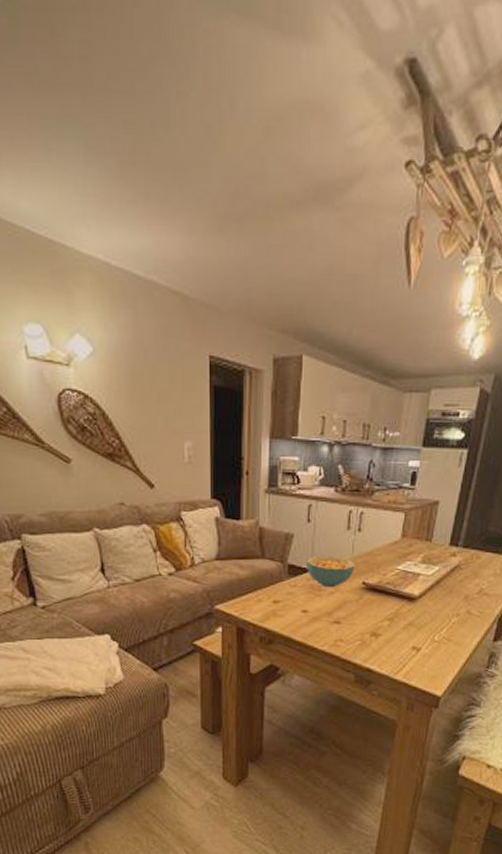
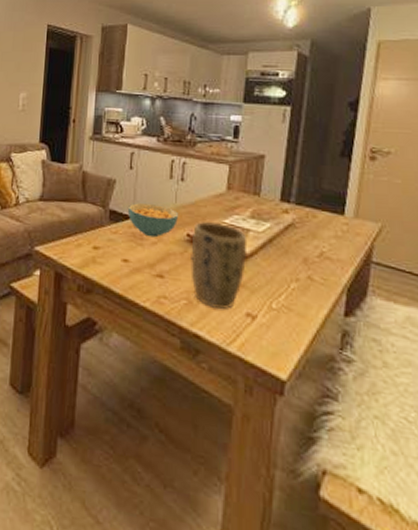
plant pot: none [365,570,418,645] -> present [191,222,248,309]

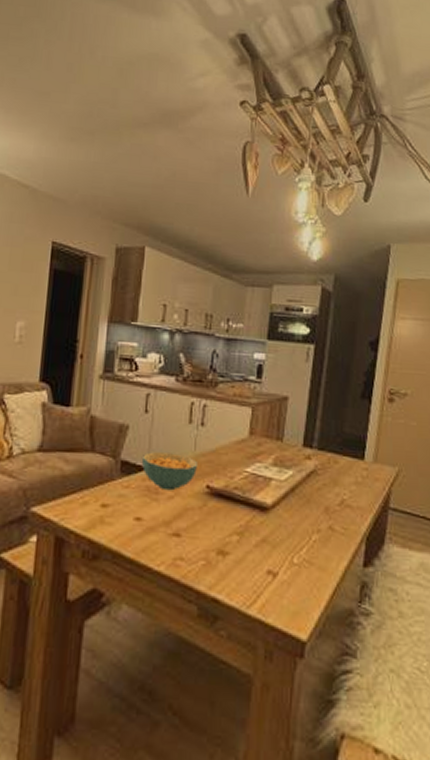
plant pot: present [191,222,248,309] -> none [210,471,270,568]

